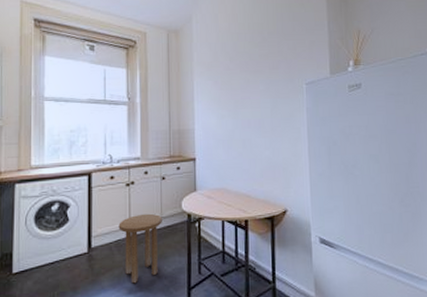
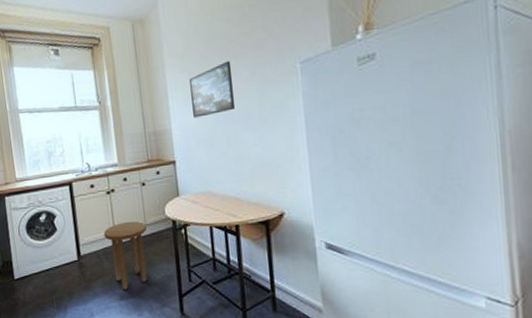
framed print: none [214,75,252,121] -> present [189,60,236,118]

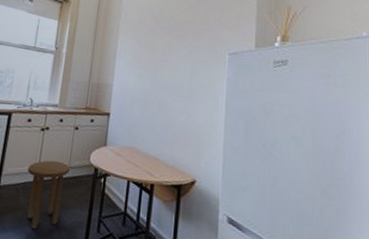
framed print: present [189,60,236,118] -> none [134,39,174,81]

